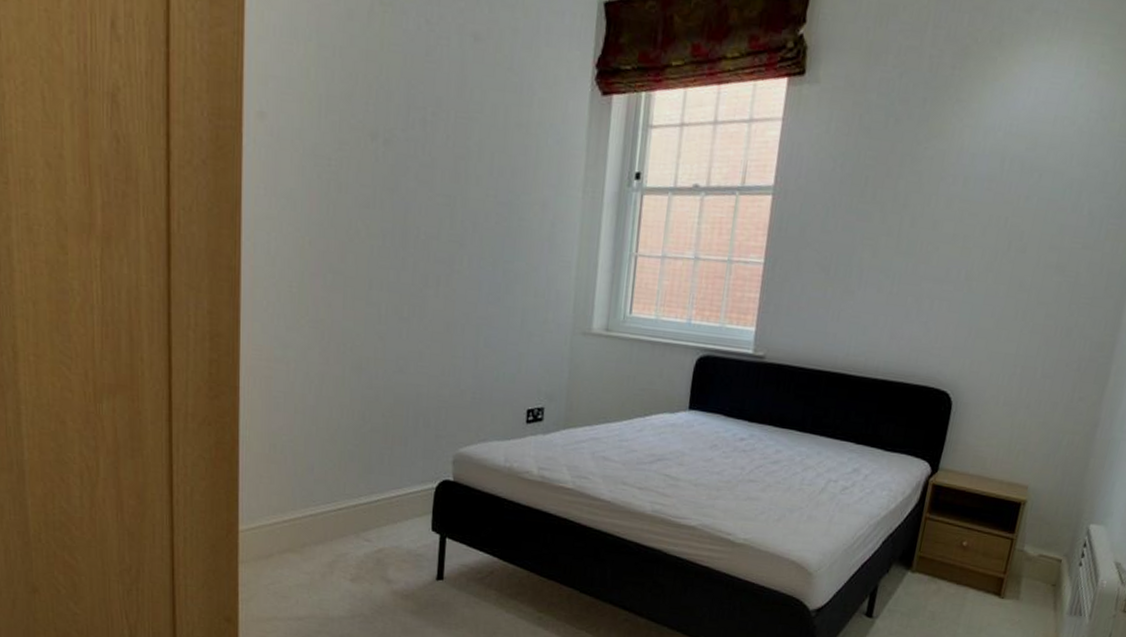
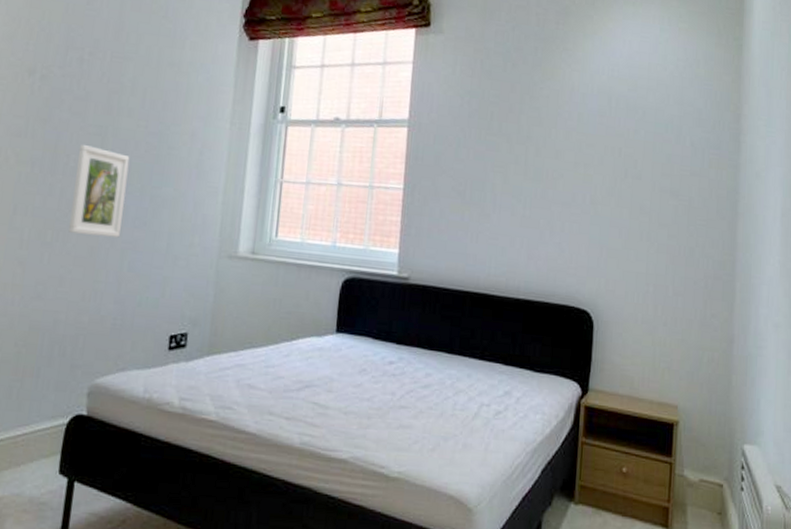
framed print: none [424,215,480,313] -> present [68,144,130,238]

